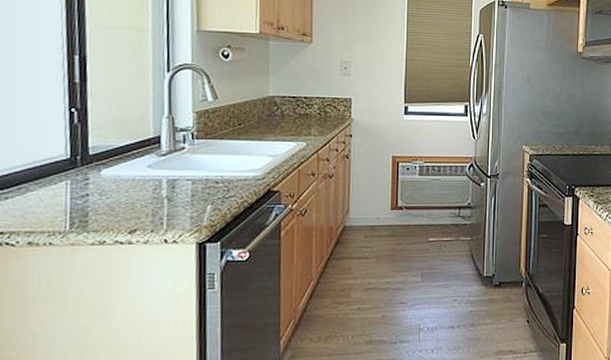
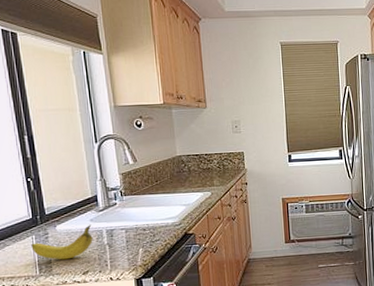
fruit: none [63,171,149,214] -> present [31,224,93,260]

